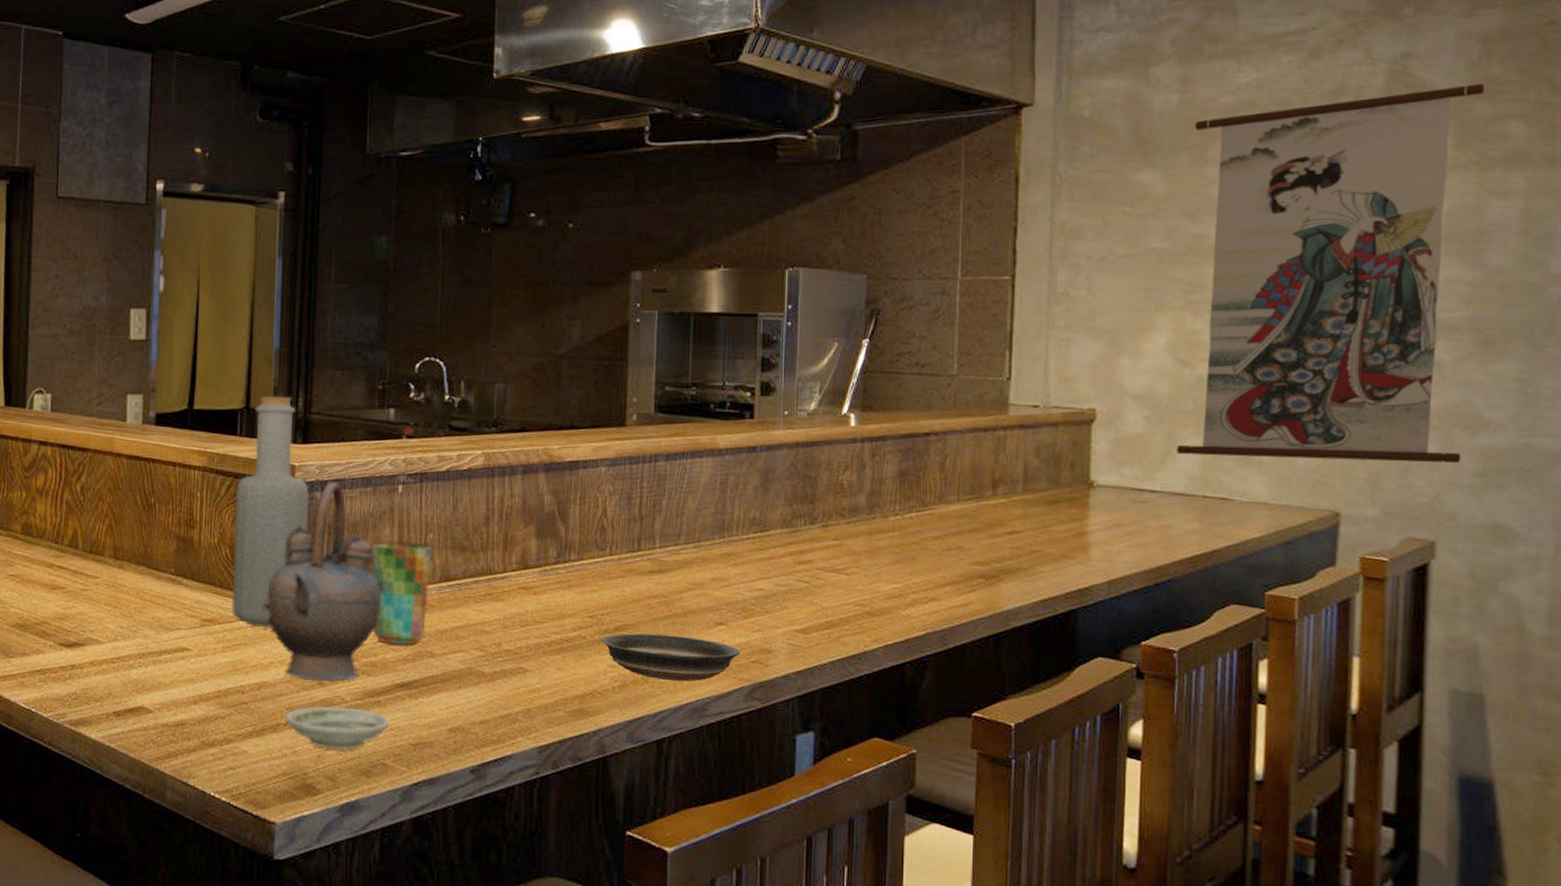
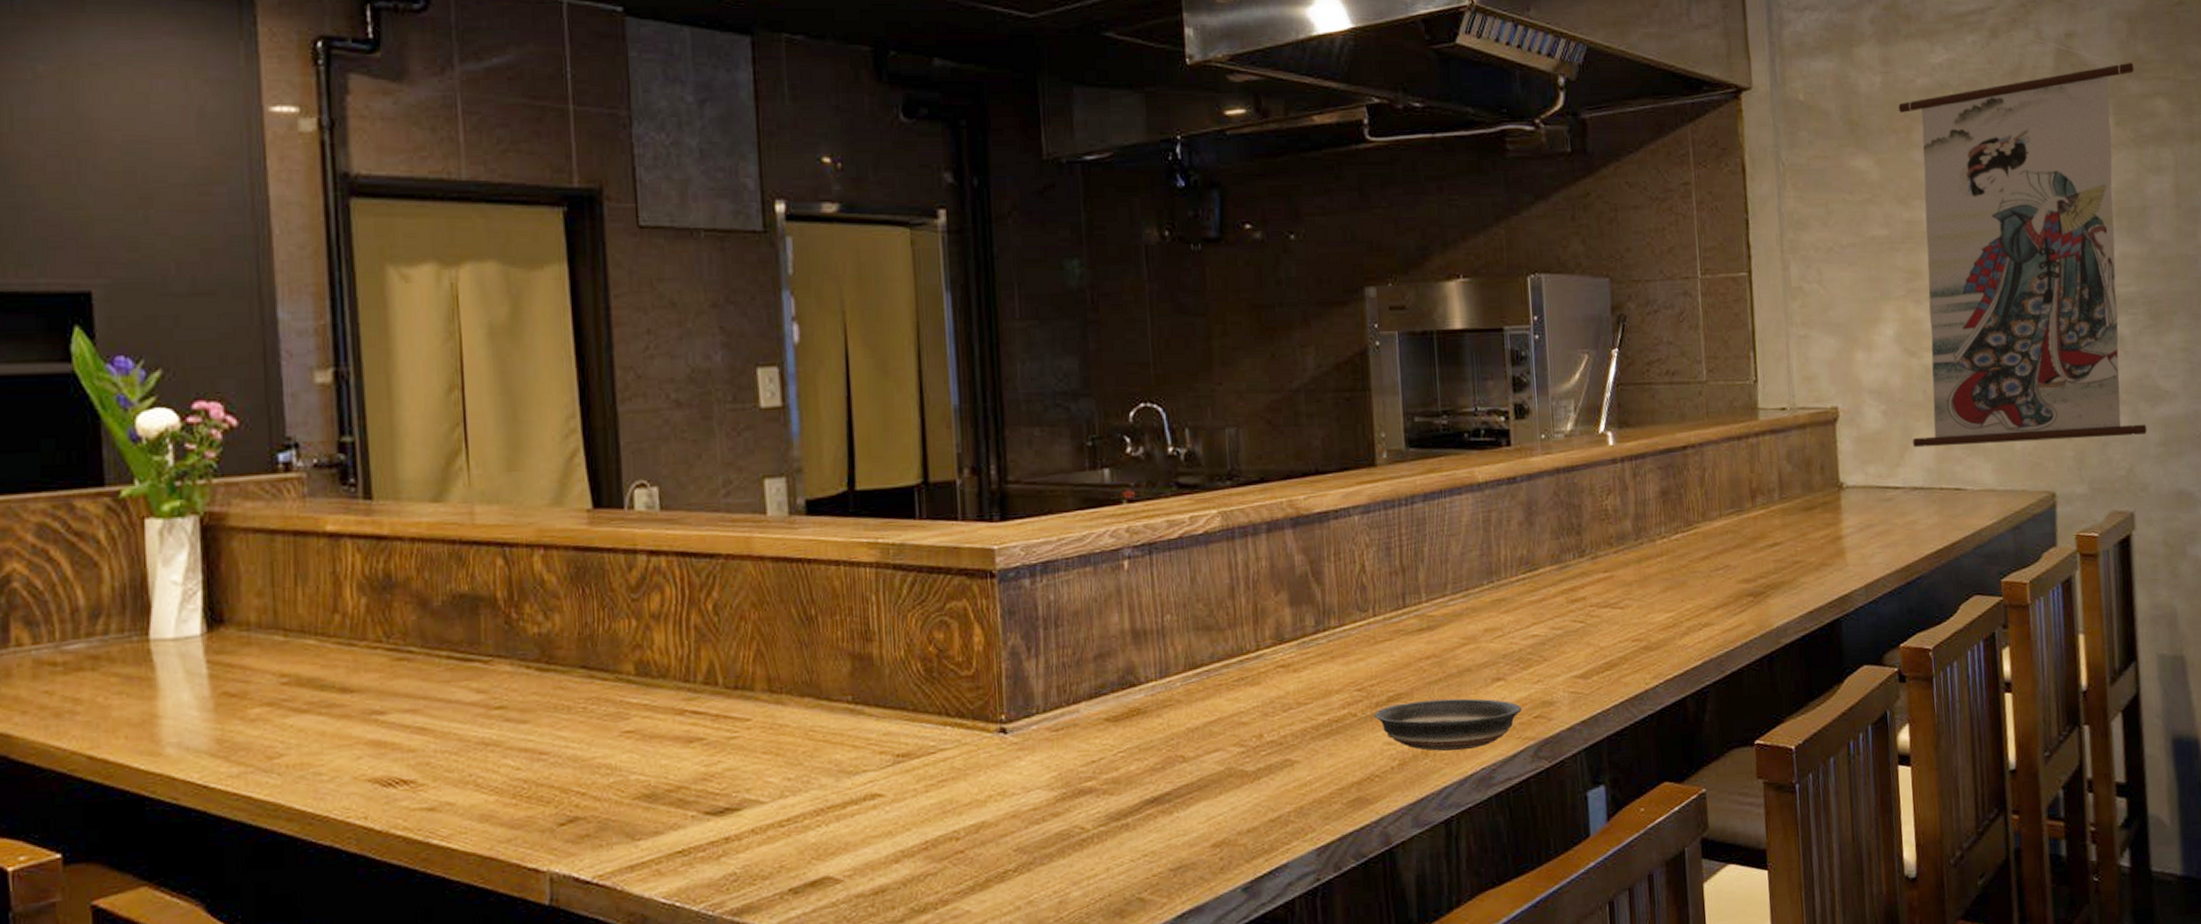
bottle: present [231,395,310,627] -> none [921,464,1017,755]
teapot: present [262,481,382,682] -> none [970,564,1118,812]
saucer: present [285,706,389,750] -> none [1014,836,1142,891]
cup: present [371,542,431,645] -> none [1099,628,1174,753]

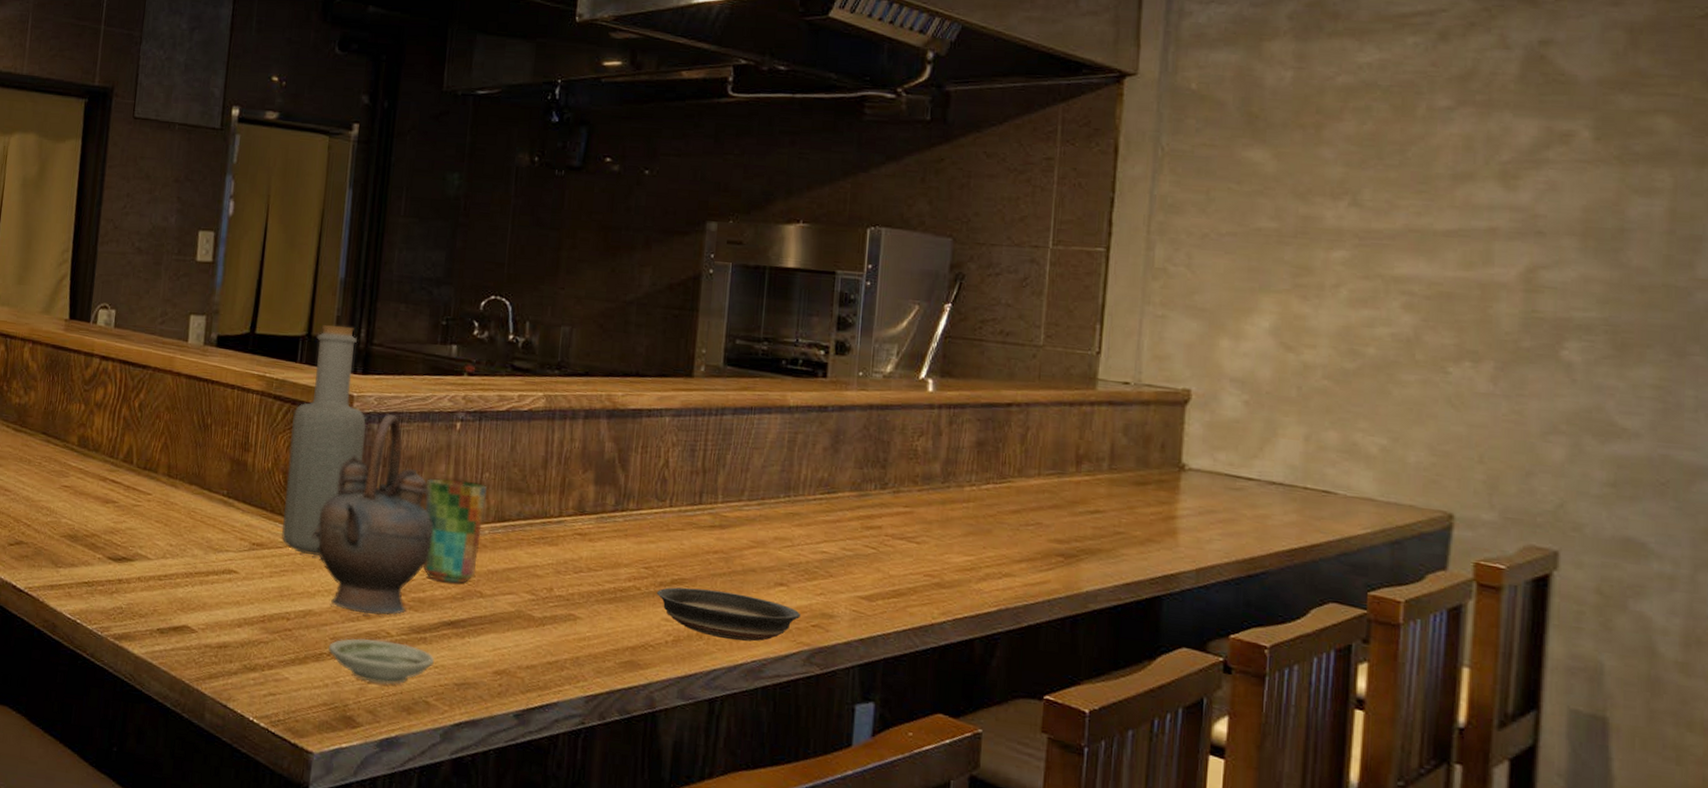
bottle: none [921,464,1017,755] -> present [281,324,367,555]
teapot: none [970,564,1118,812] -> present [311,414,434,615]
saucer: none [1014,836,1142,891] -> present [329,638,434,685]
cup: none [1099,628,1174,753] -> present [422,478,487,583]
wall scroll: present [1898,32,2147,448] -> none [1277,35,1630,471]

